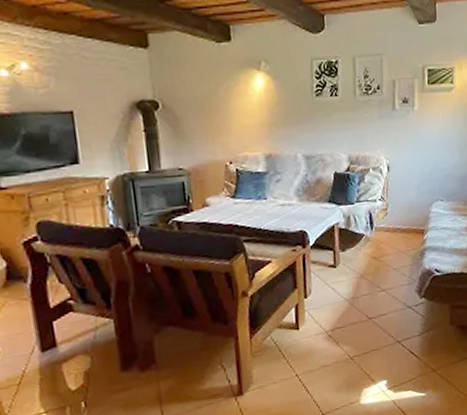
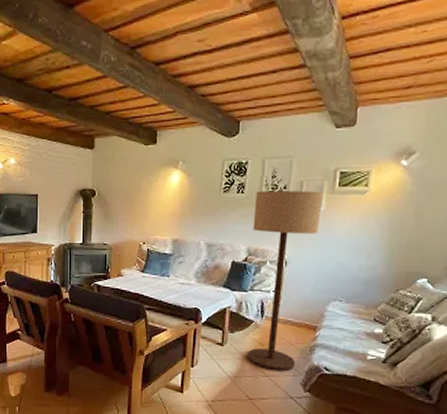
floor lamp: none [350,90,415,284] -> present [247,191,322,372]

